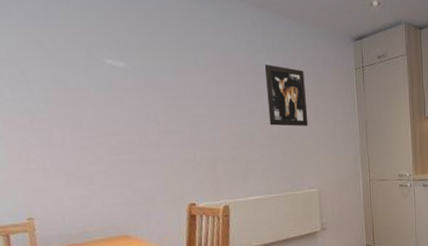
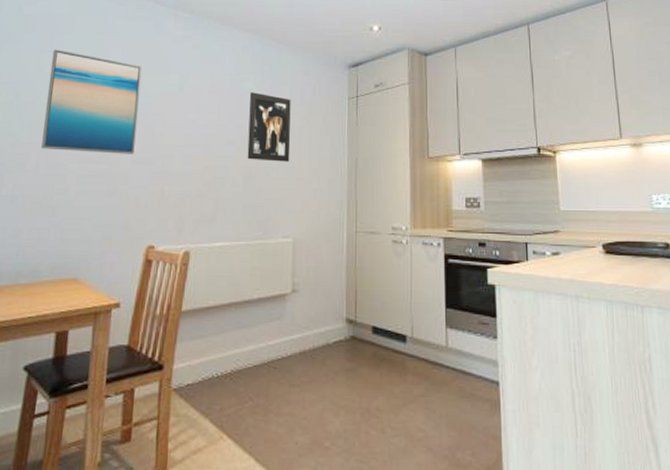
wall art: none [50,23,160,126] -> present [41,49,142,154]

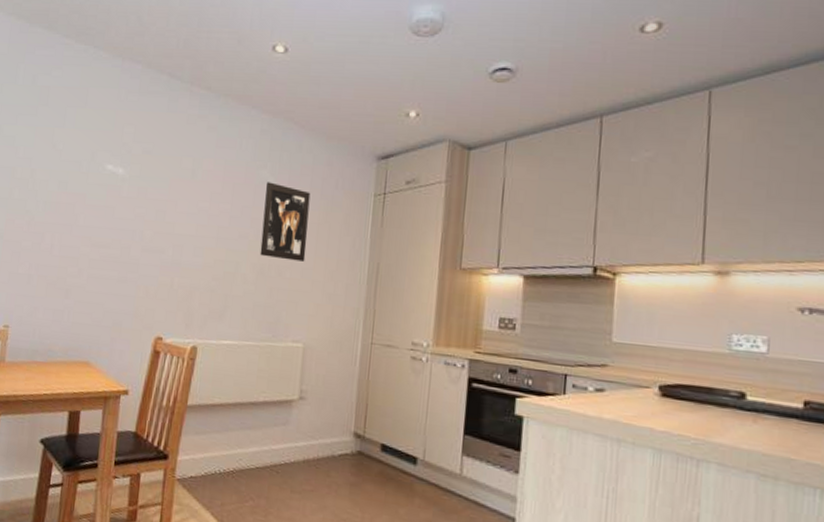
wall art: present [41,49,142,154] -> none [55,124,155,242]

